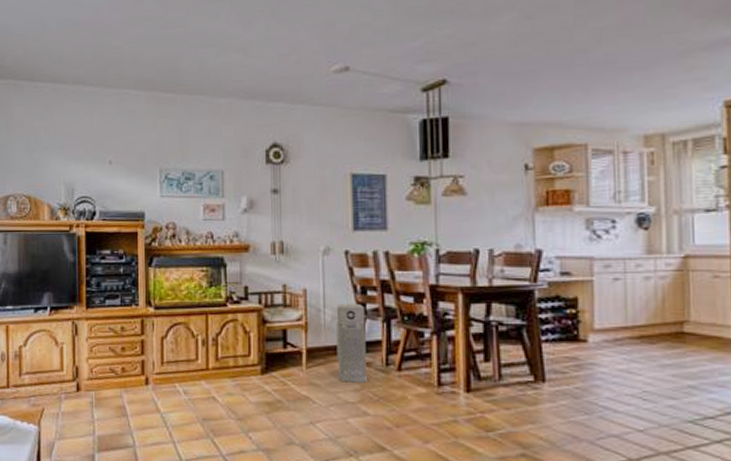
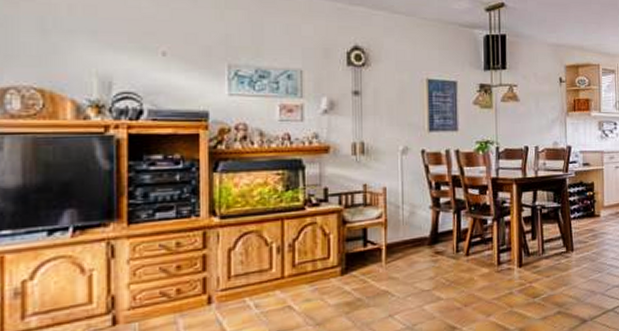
air purifier: present [336,303,367,383] -> none [413,198,440,273]

